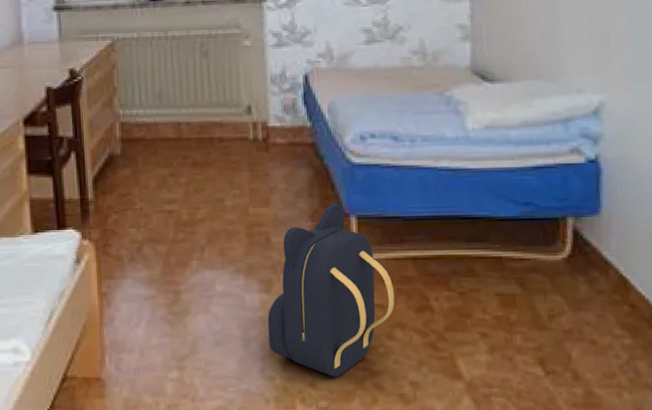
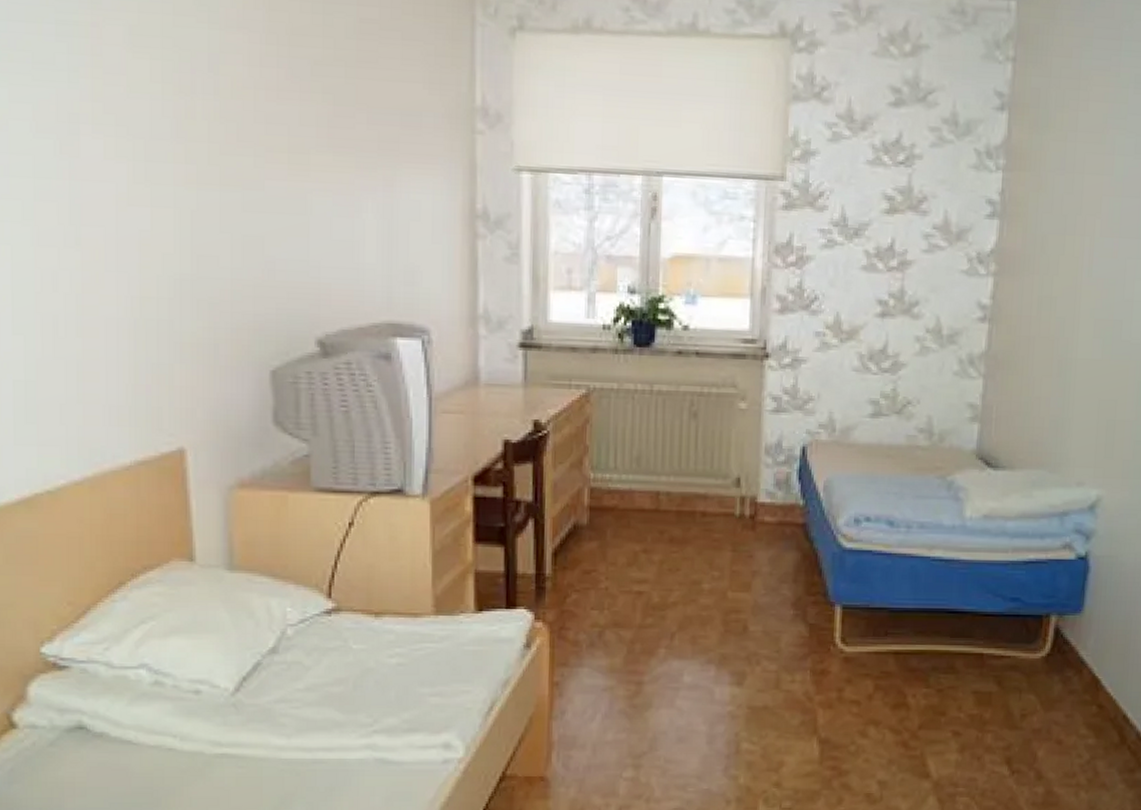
backpack: present [267,203,395,377] -> none [735,590,872,776]

